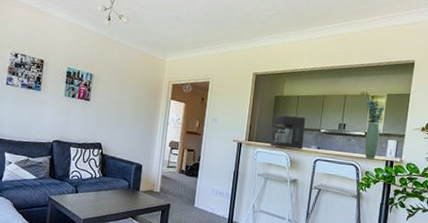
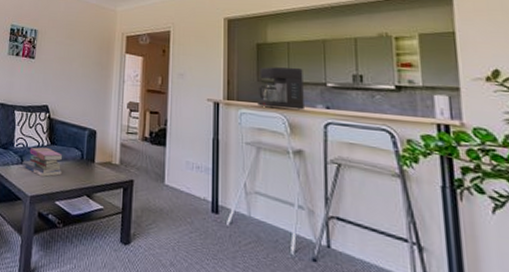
books: none [76,178,112,203] -> present [21,147,62,177]
vase: present [364,97,384,160] -> none [387,39,421,123]

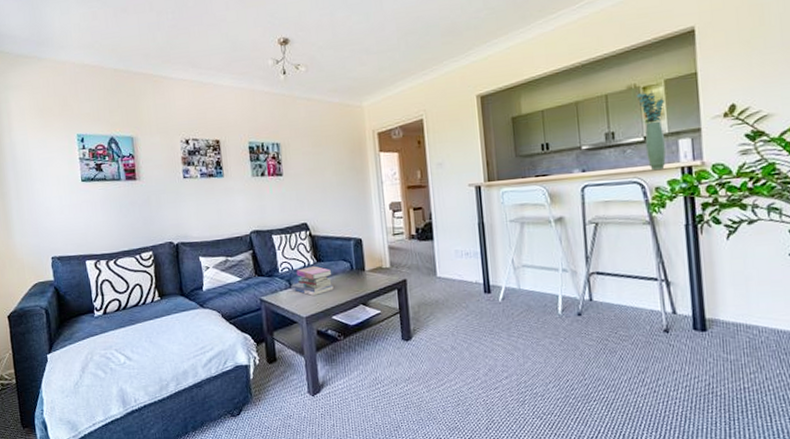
coffee maker: present [257,67,306,110] -> none [517,135,563,182]
vase: none [387,39,421,123] -> present [636,89,667,171]

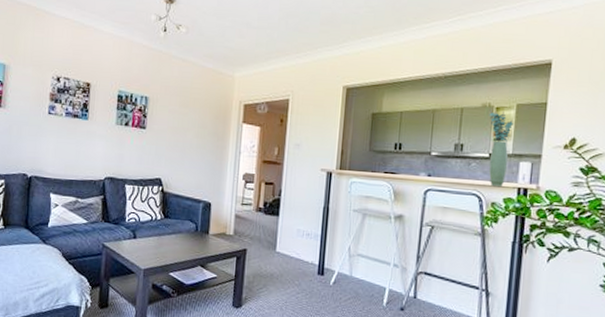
books: present [290,265,334,296] -> none [134,221,176,250]

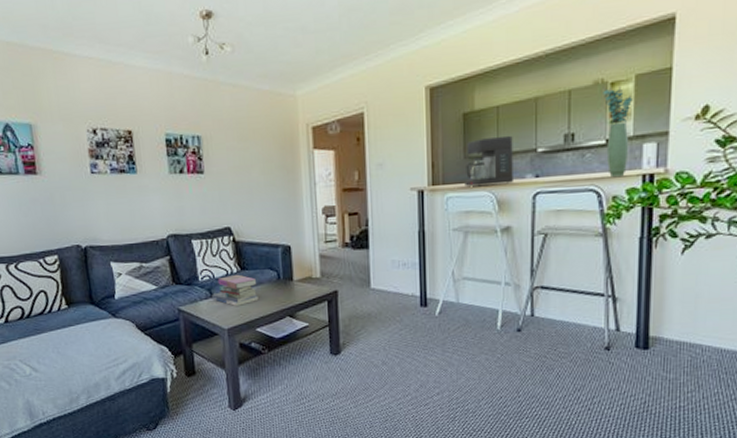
books: none [134,221,176,250] -> present [211,274,259,306]
coffee maker: none [367,136,412,178] -> present [464,135,515,187]

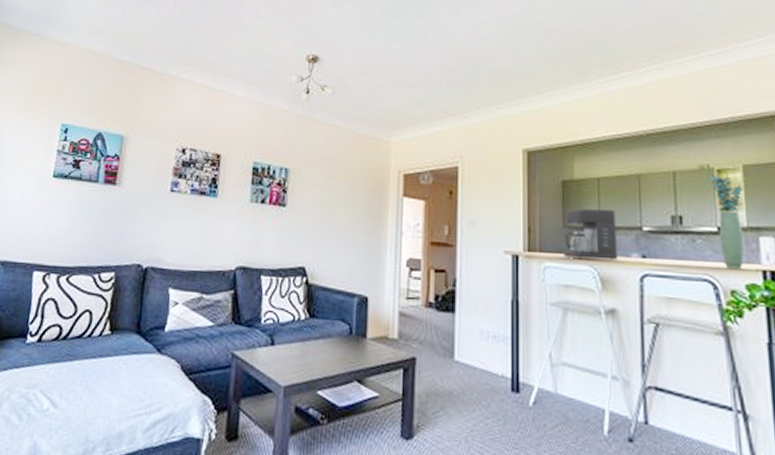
books: present [211,274,259,306] -> none [271,321,325,360]

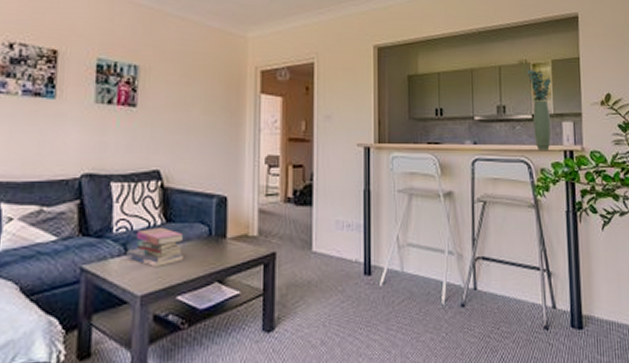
books: none [271,321,325,360] -> present [125,227,184,267]
coffee maker: present [563,209,619,260] -> none [409,101,455,149]

